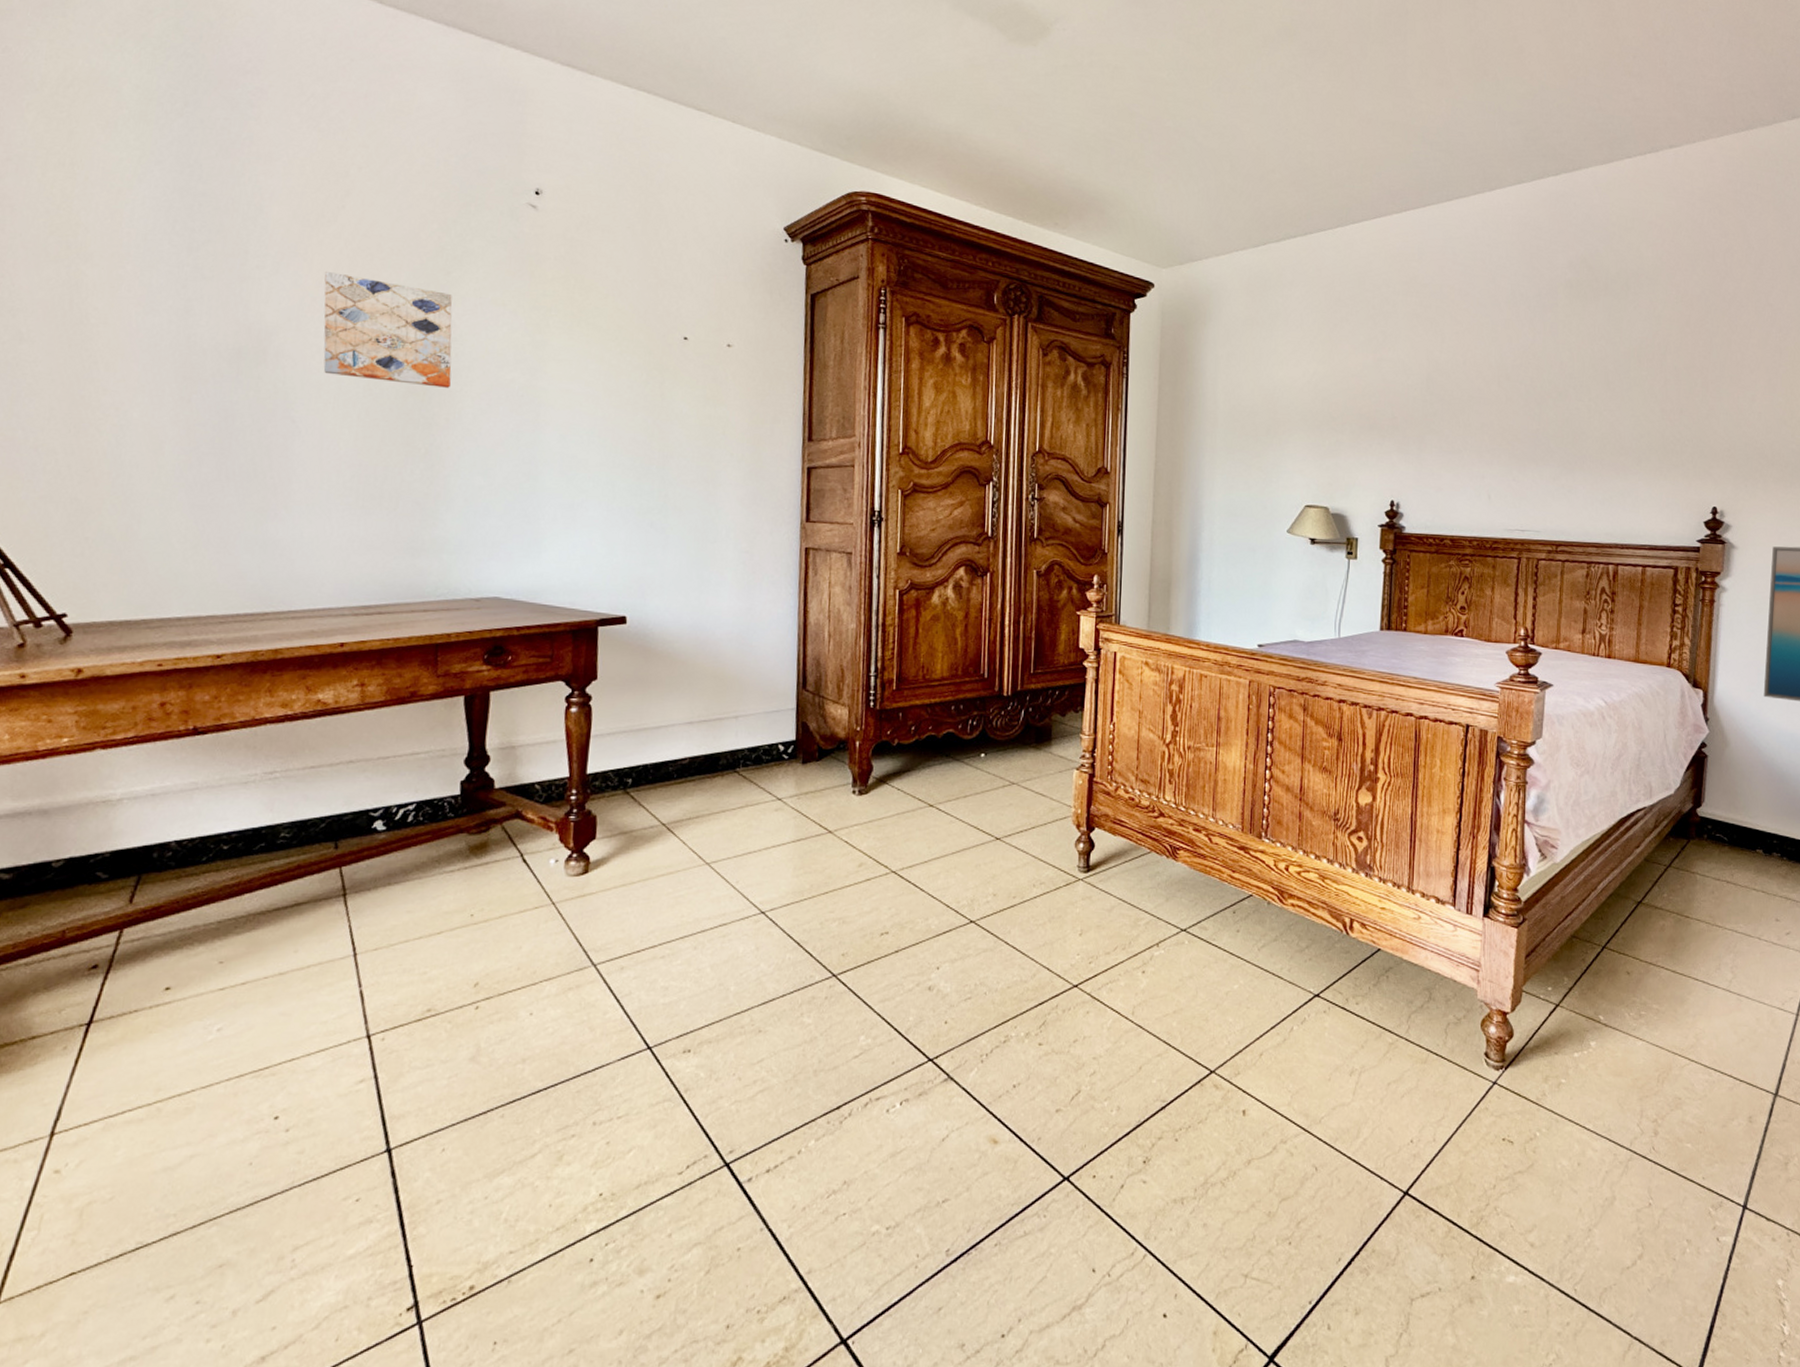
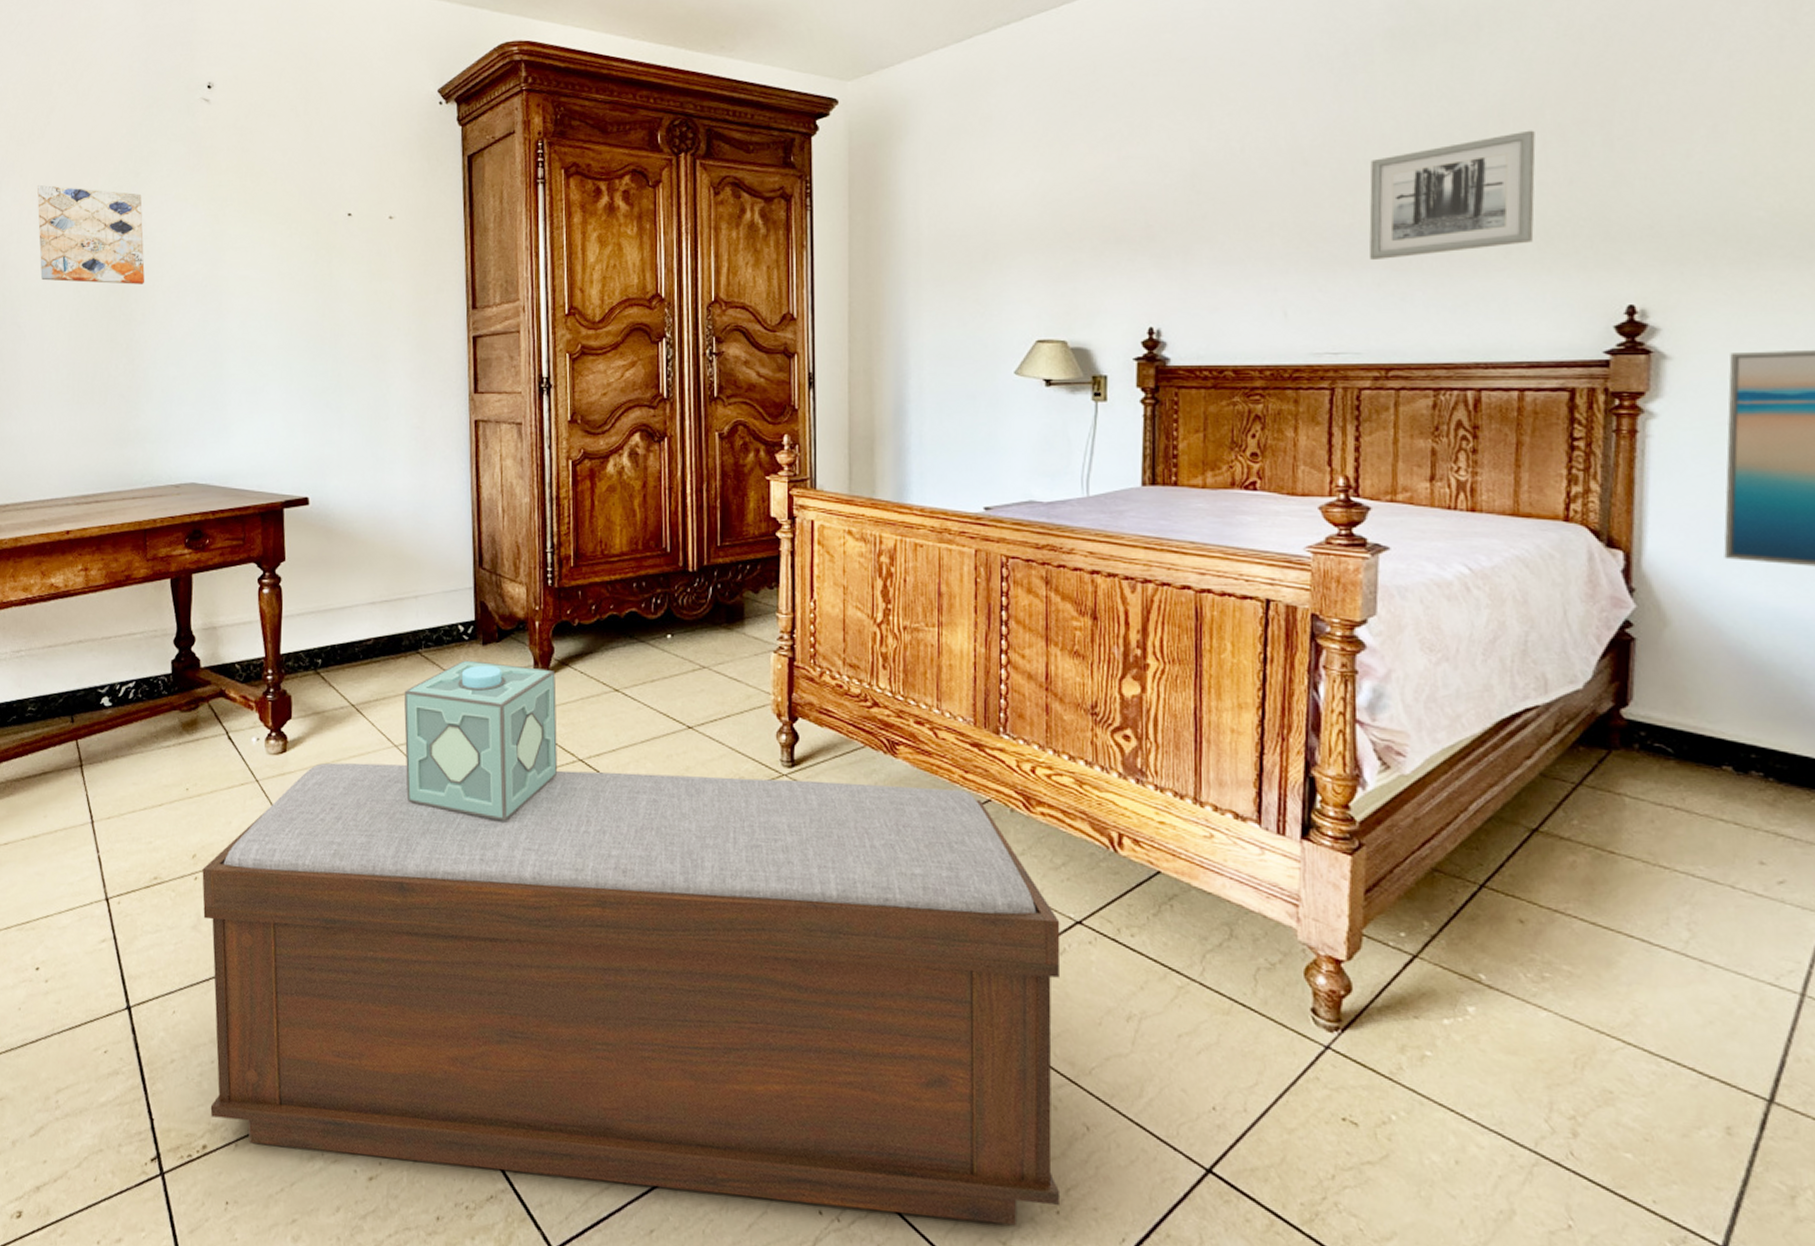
bench: none [481,881,1302,1278] -> present [202,762,1061,1226]
decorative box: none [716,778,873,933] -> present [404,660,557,821]
wall art: none [1549,369,1660,459] -> present [1369,130,1536,259]

